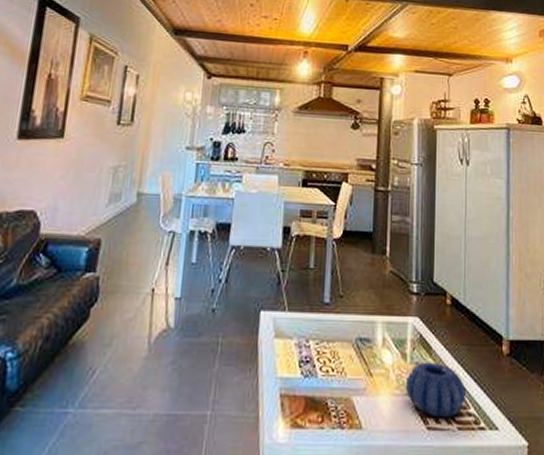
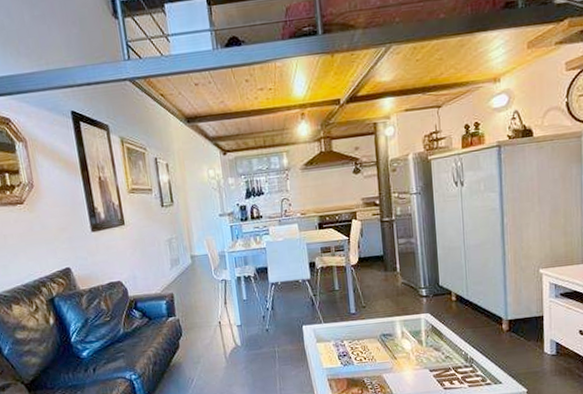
decorative bowl: present [405,362,466,418] -> none [423,343,474,381]

